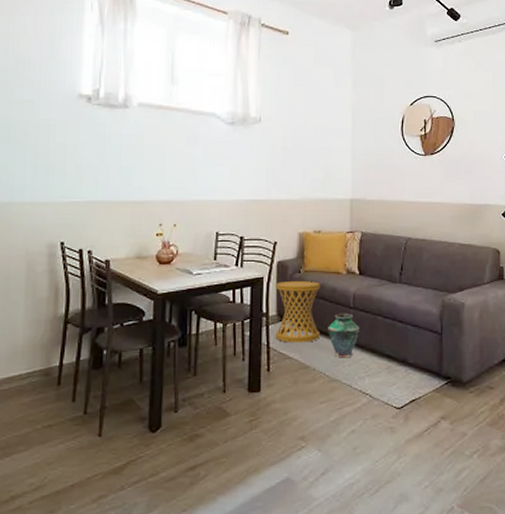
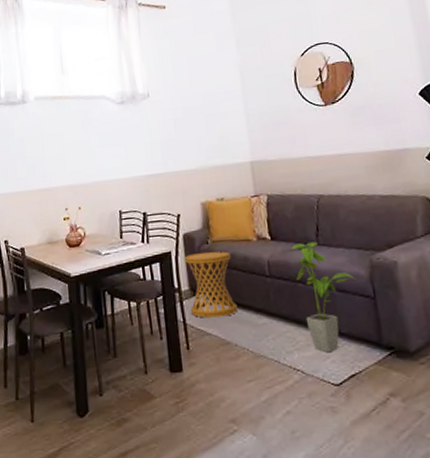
vase: present [328,313,360,358] -> none [245,282,281,332]
house plant: none [376,280,428,380] -> present [291,242,356,353]

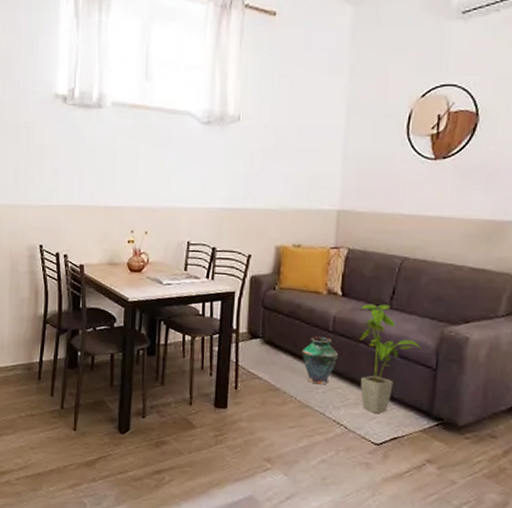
side table: present [184,251,238,318] -> none [244,297,297,364]
vase: none [245,282,281,332] -> present [302,336,339,385]

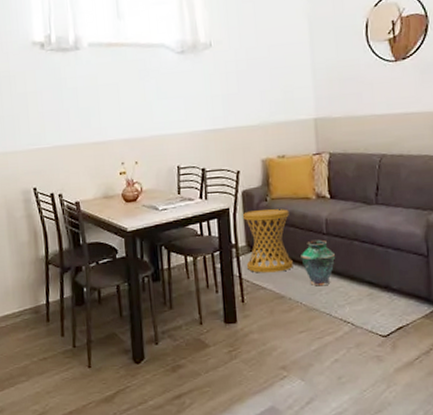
side table: none [244,297,297,364] -> present [242,209,293,273]
house plant: present [360,303,422,414] -> none [349,201,411,307]

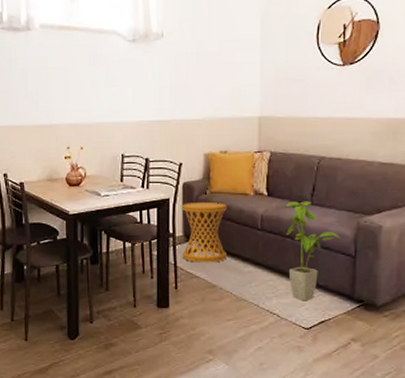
vase: present [301,239,336,287] -> none [235,234,268,279]
house plant: none [349,201,411,307] -> present [285,201,341,301]

